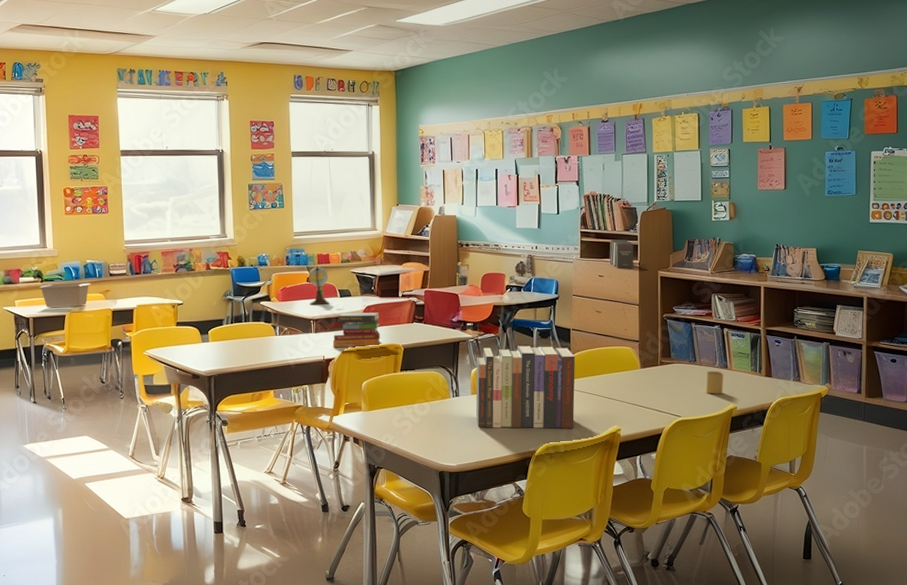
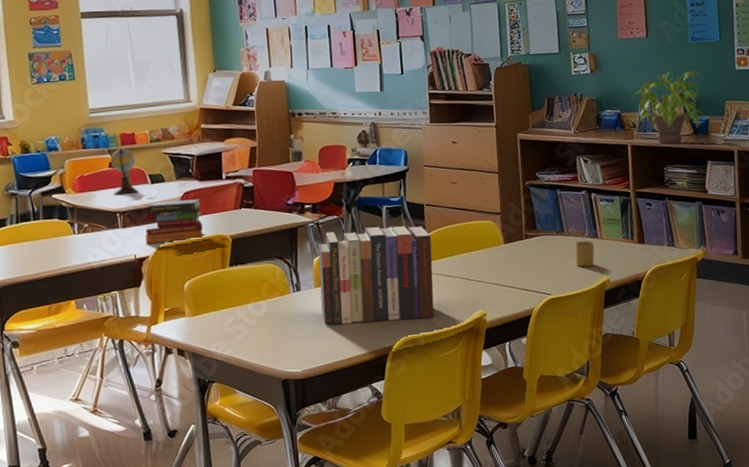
books: present [609,239,634,269] -> none [462,99,490,133]
plant: none [766,221,839,288] -> present [631,71,707,144]

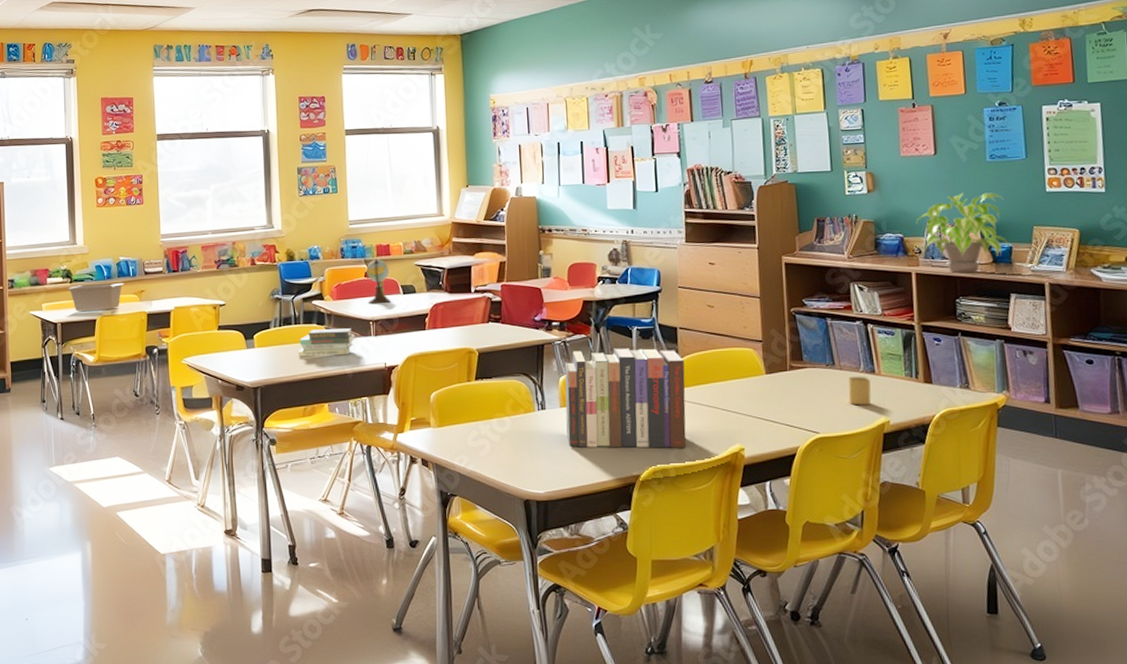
books: none [39,221,101,254] -> present [299,328,355,357]
books: present [144,199,203,245] -> none [395,311,451,353]

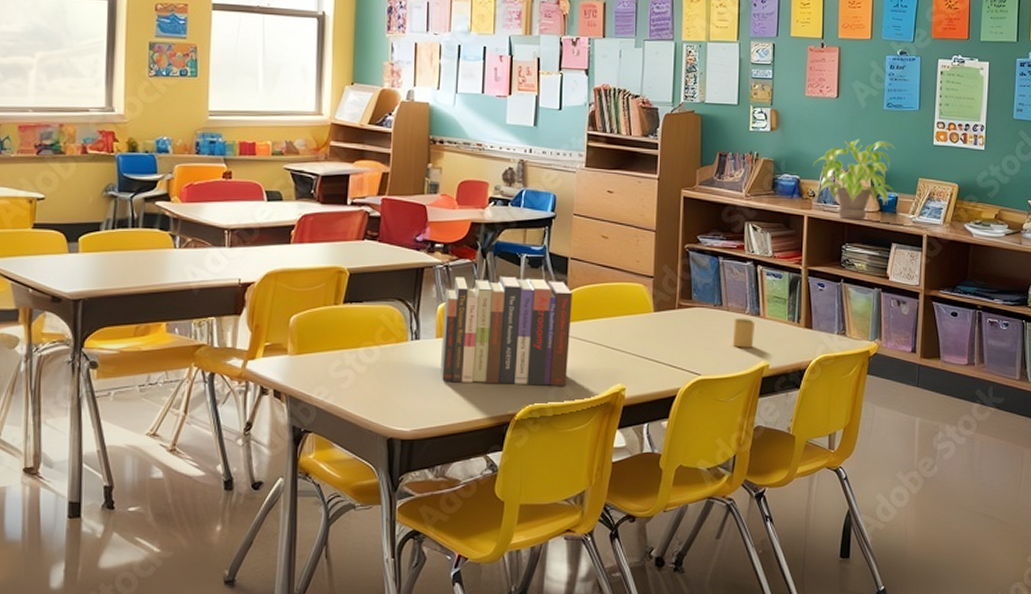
books: present [299,328,355,357] -> none [134,235,206,268]
globe: present [367,258,391,304] -> none [224,157,253,211]

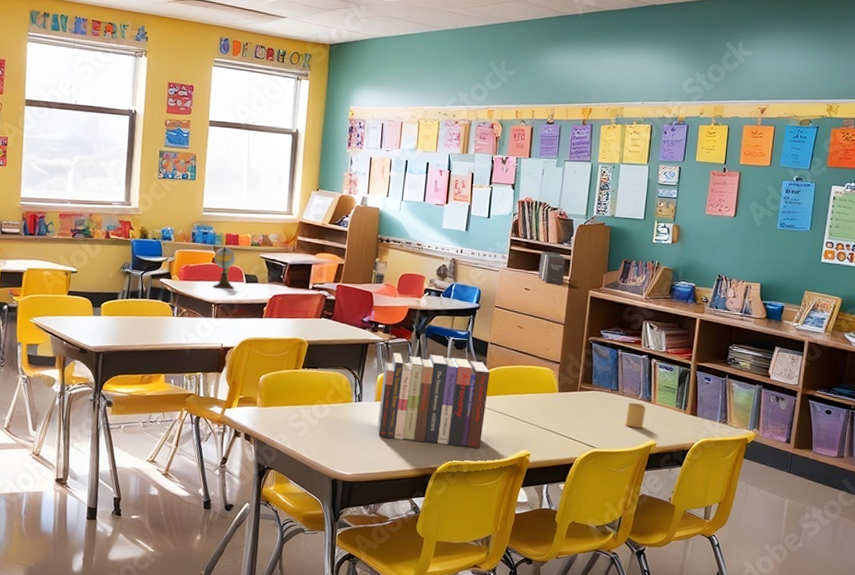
globe: none [224,157,253,211] -> present [212,246,236,289]
books: none [621,146,653,184] -> present [538,251,566,284]
plant: present [813,139,896,220] -> none [708,253,785,325]

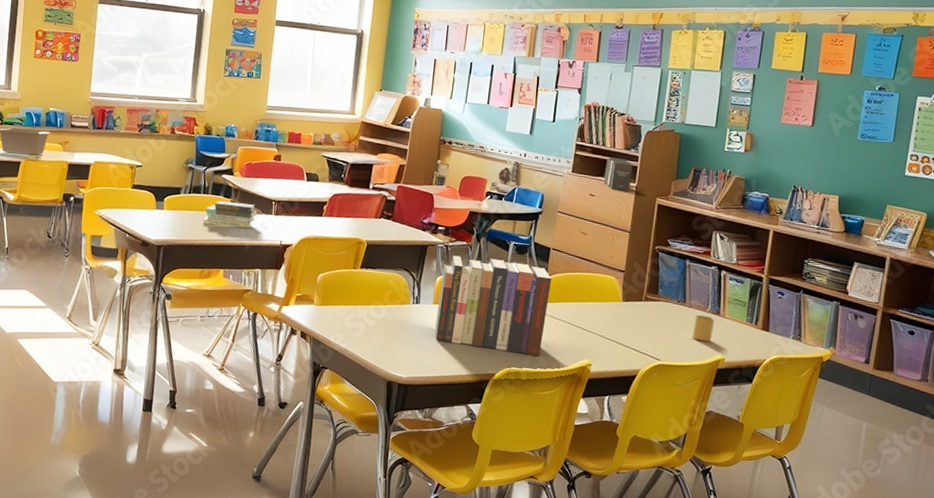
books: none [142,305,197,333] -> present [203,201,257,229]
globe: present [212,246,236,289] -> none [273,144,298,187]

